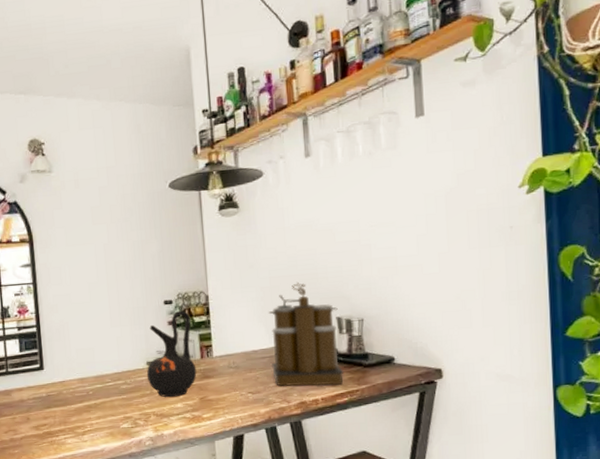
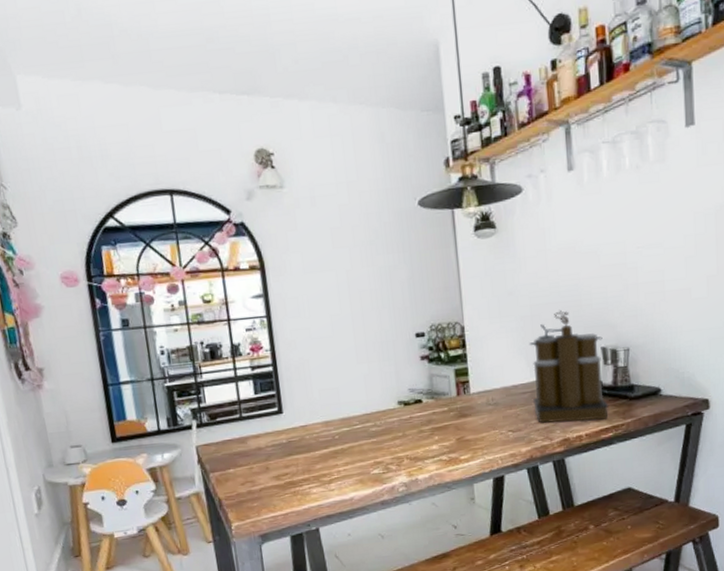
ceramic jug: present [146,310,197,398] -> none [398,343,453,439]

